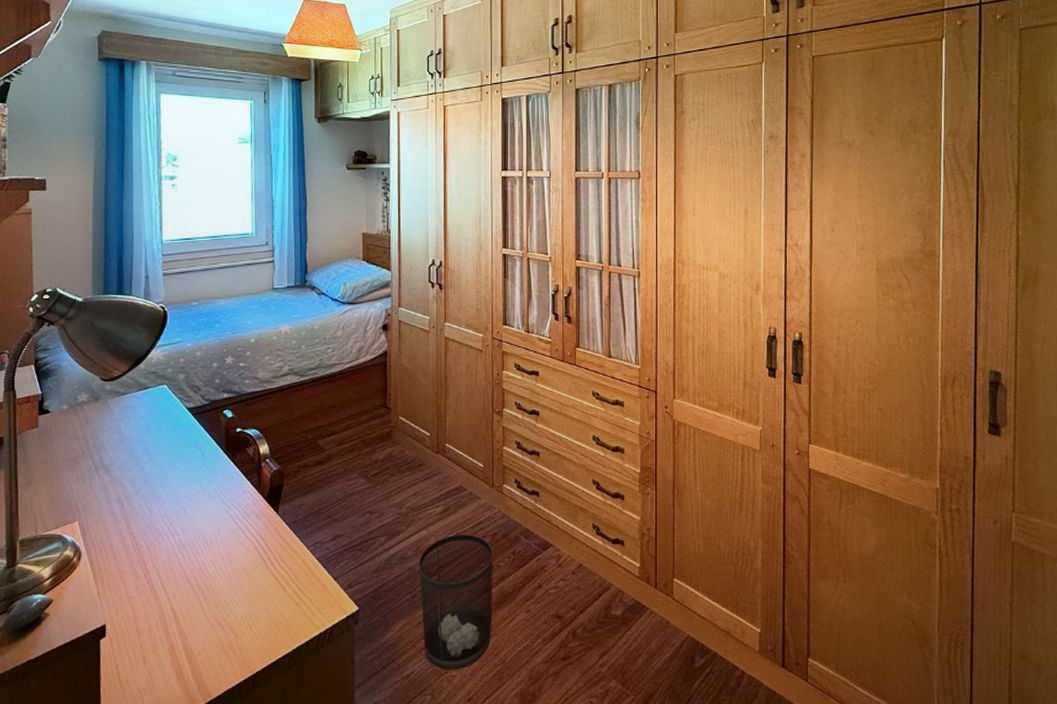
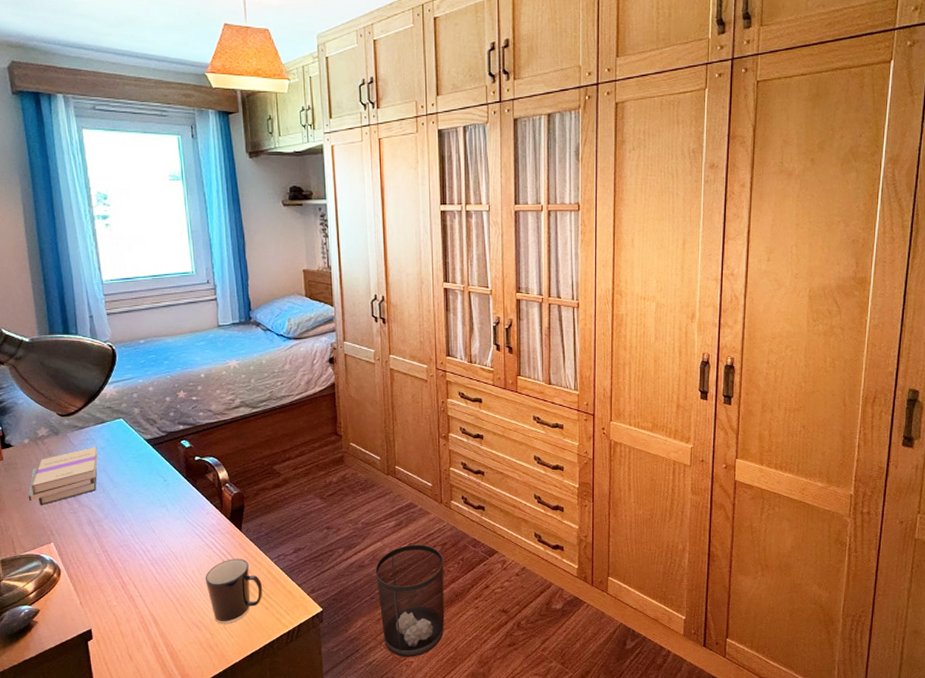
books: none [59,415,137,479] -> present [29,447,98,506]
mug: none [234,545,296,623] -> present [205,558,263,624]

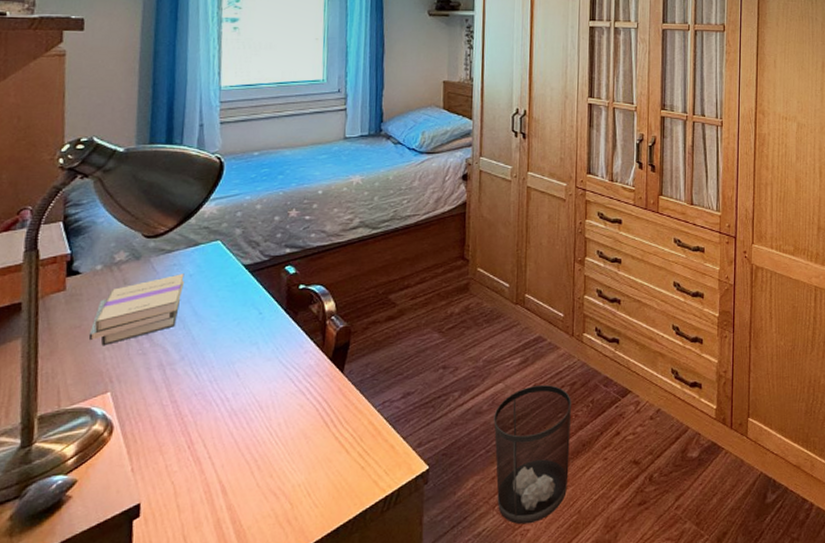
mug: present [205,558,263,624] -> none [292,406,361,491]

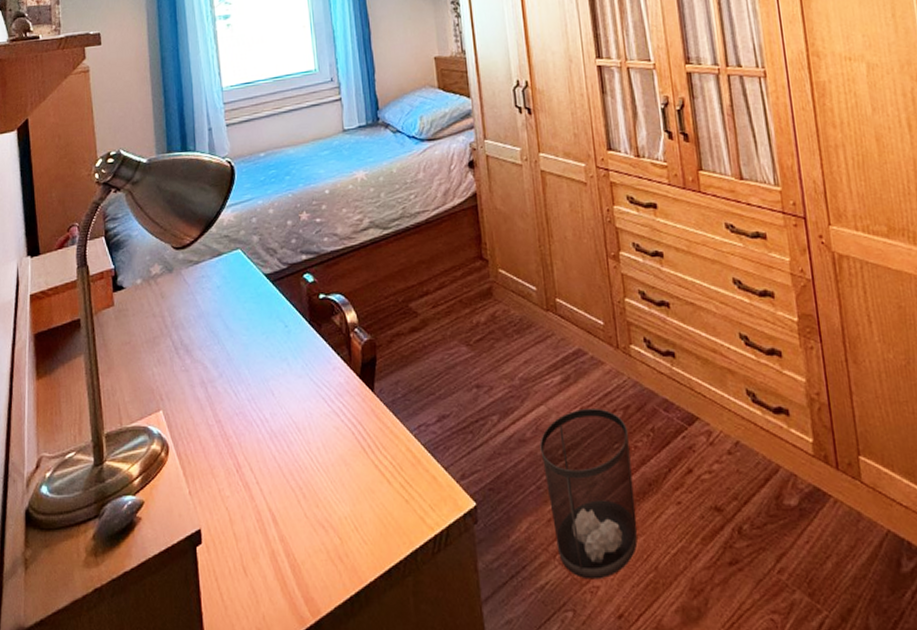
books: present [90,274,184,346] -> none [139,285,213,363]

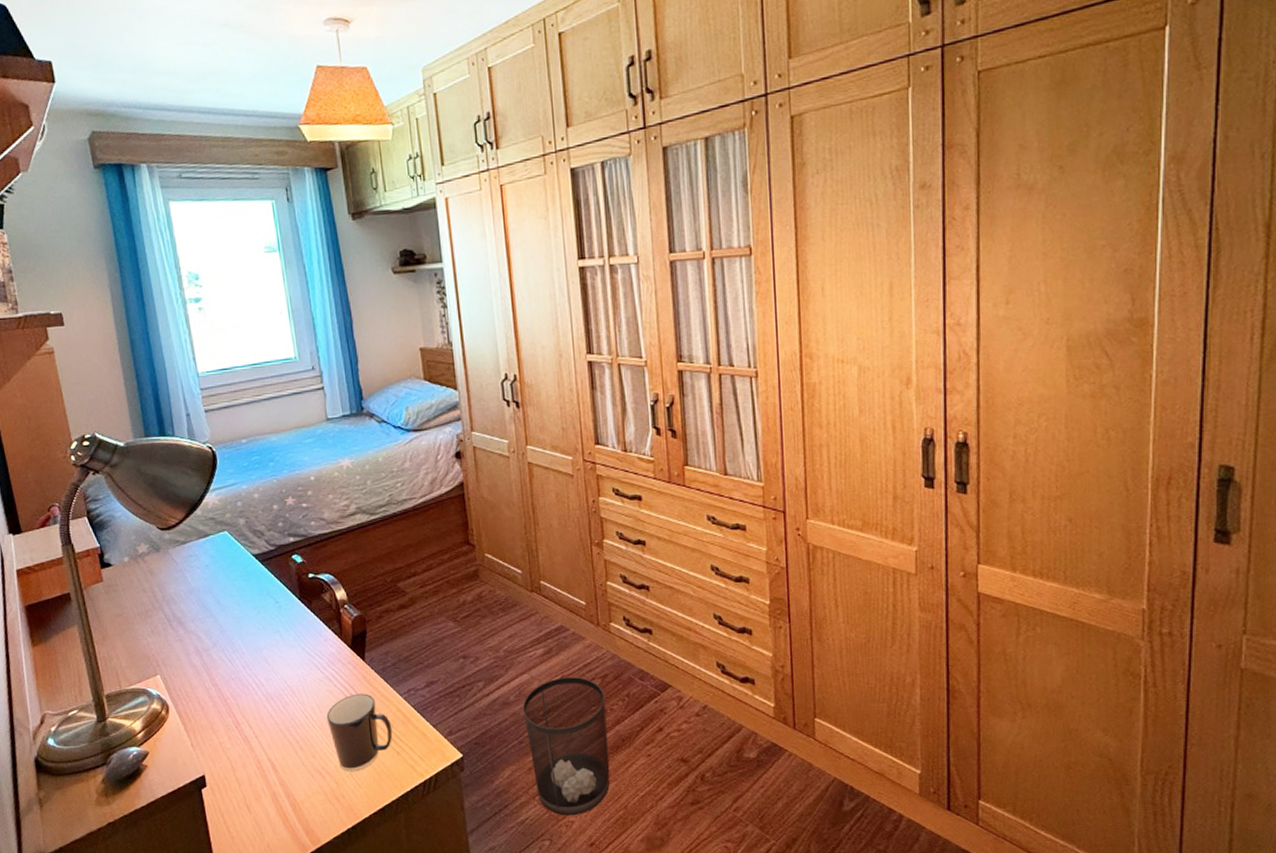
mug: none [332,430,402,524] -> present [326,693,393,772]

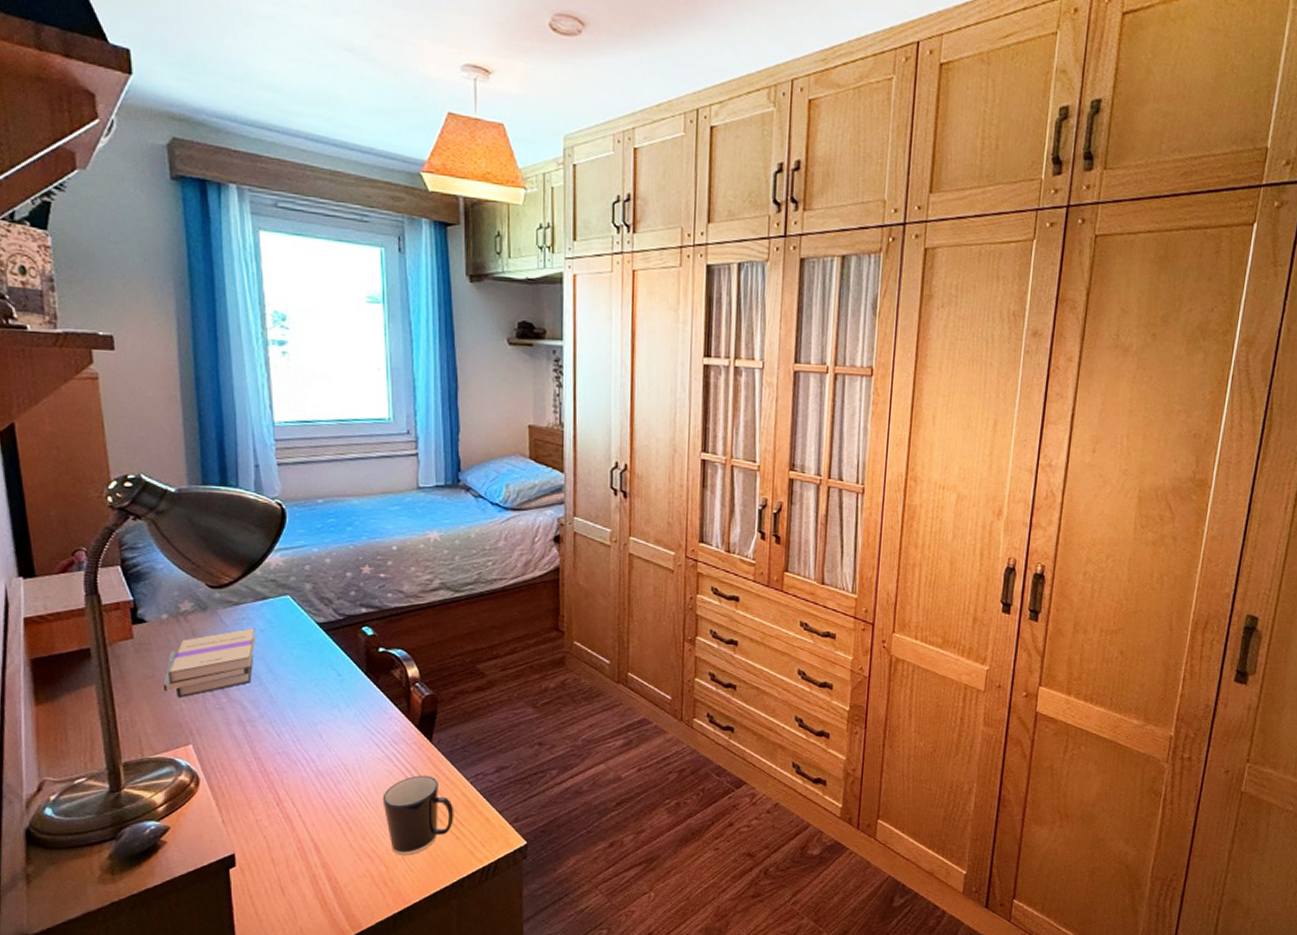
books: none [131,564,203,633] -> present [164,628,256,698]
waste bin: present [522,676,610,816] -> none [595,768,680,906]

